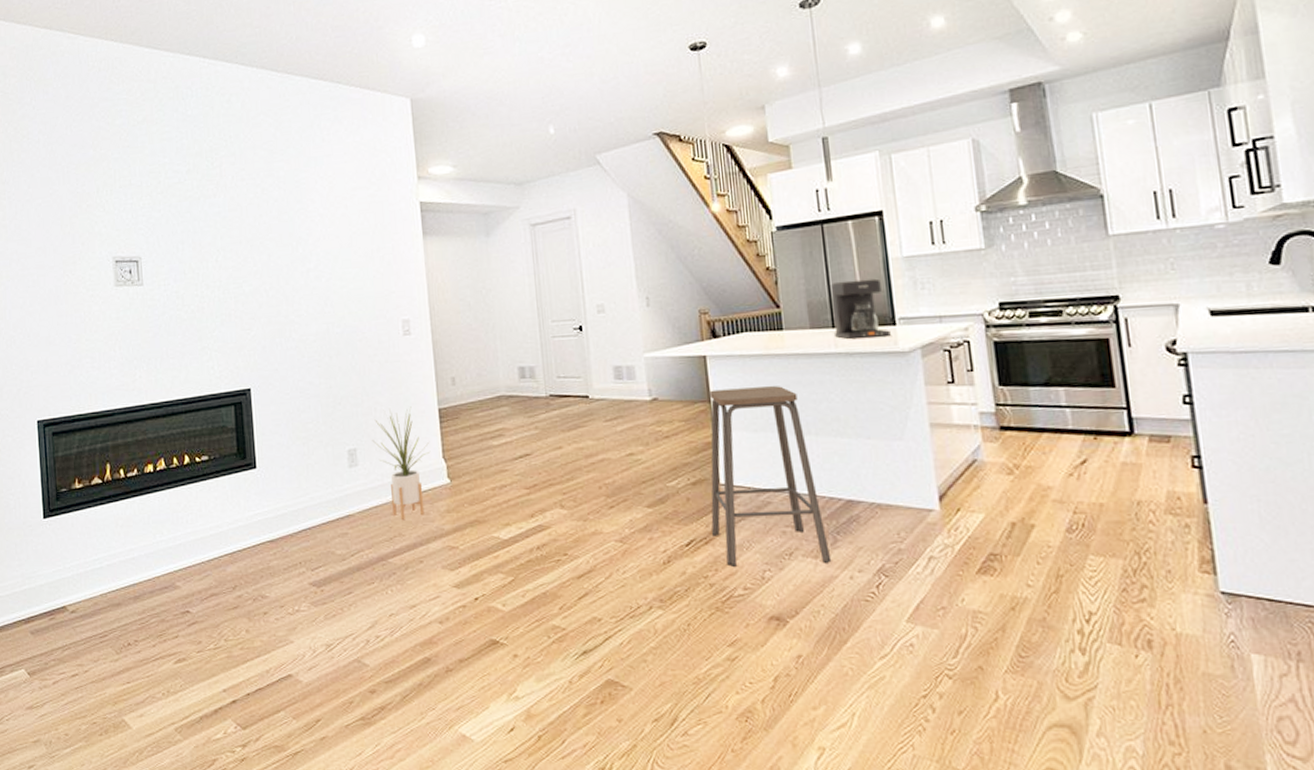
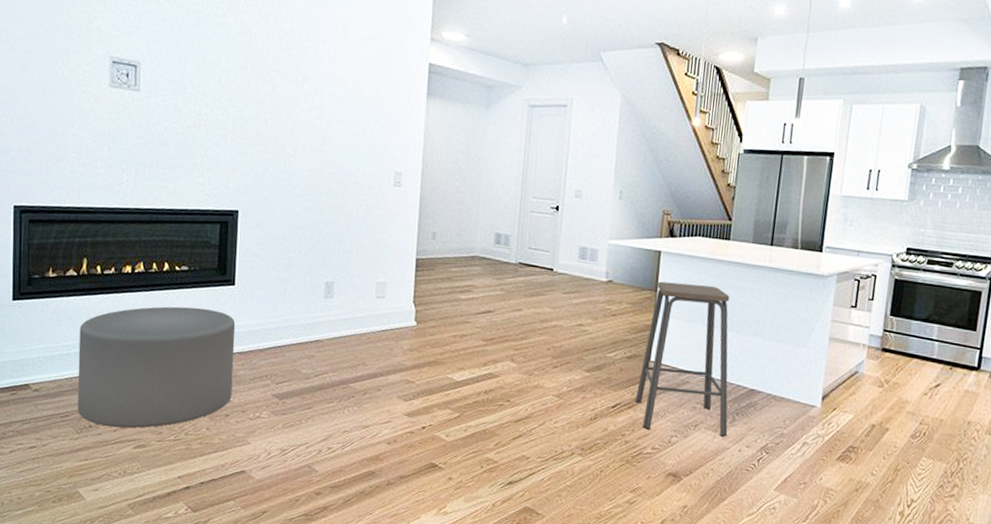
pouf: none [109,498,268,641] -> present [77,306,236,428]
house plant: present [372,406,430,521] -> none [350,251,402,352]
coffee maker: present [830,278,891,340] -> none [771,207,819,261]

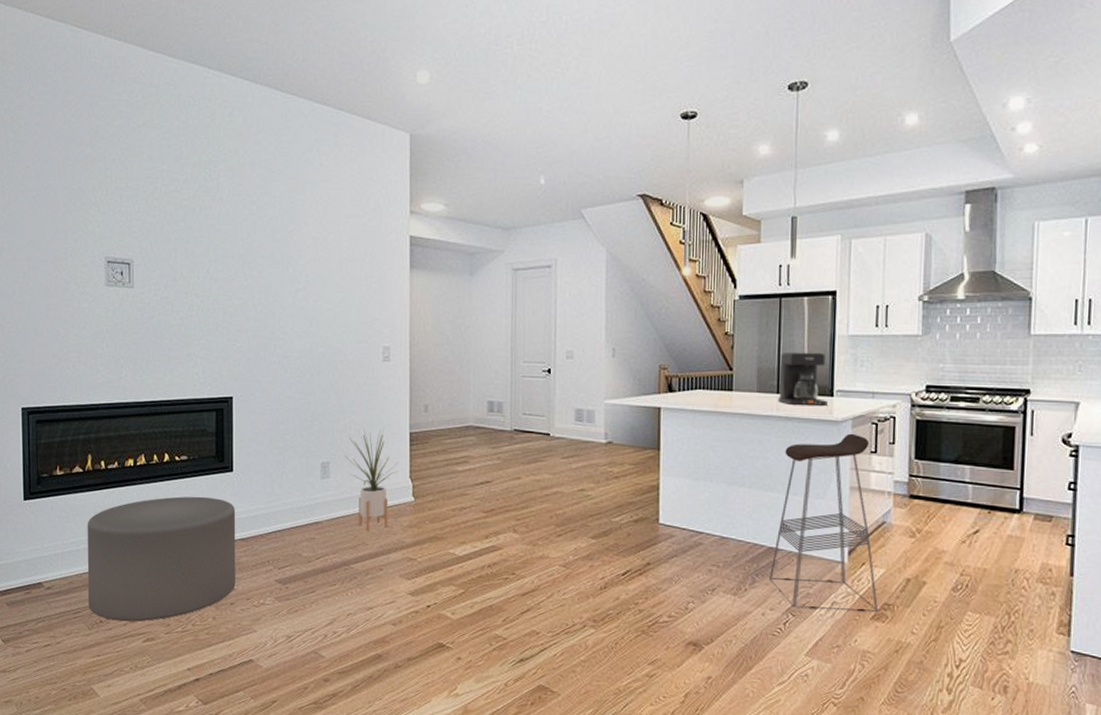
house plant: none [350,251,402,352] -> present [345,428,398,531]
bar stool: present [636,281,730,437] -> none [647,439,748,600]
bar stool: none [748,287,851,453] -> present [770,433,878,612]
coffee maker: none [771,207,819,261] -> present [778,352,828,407]

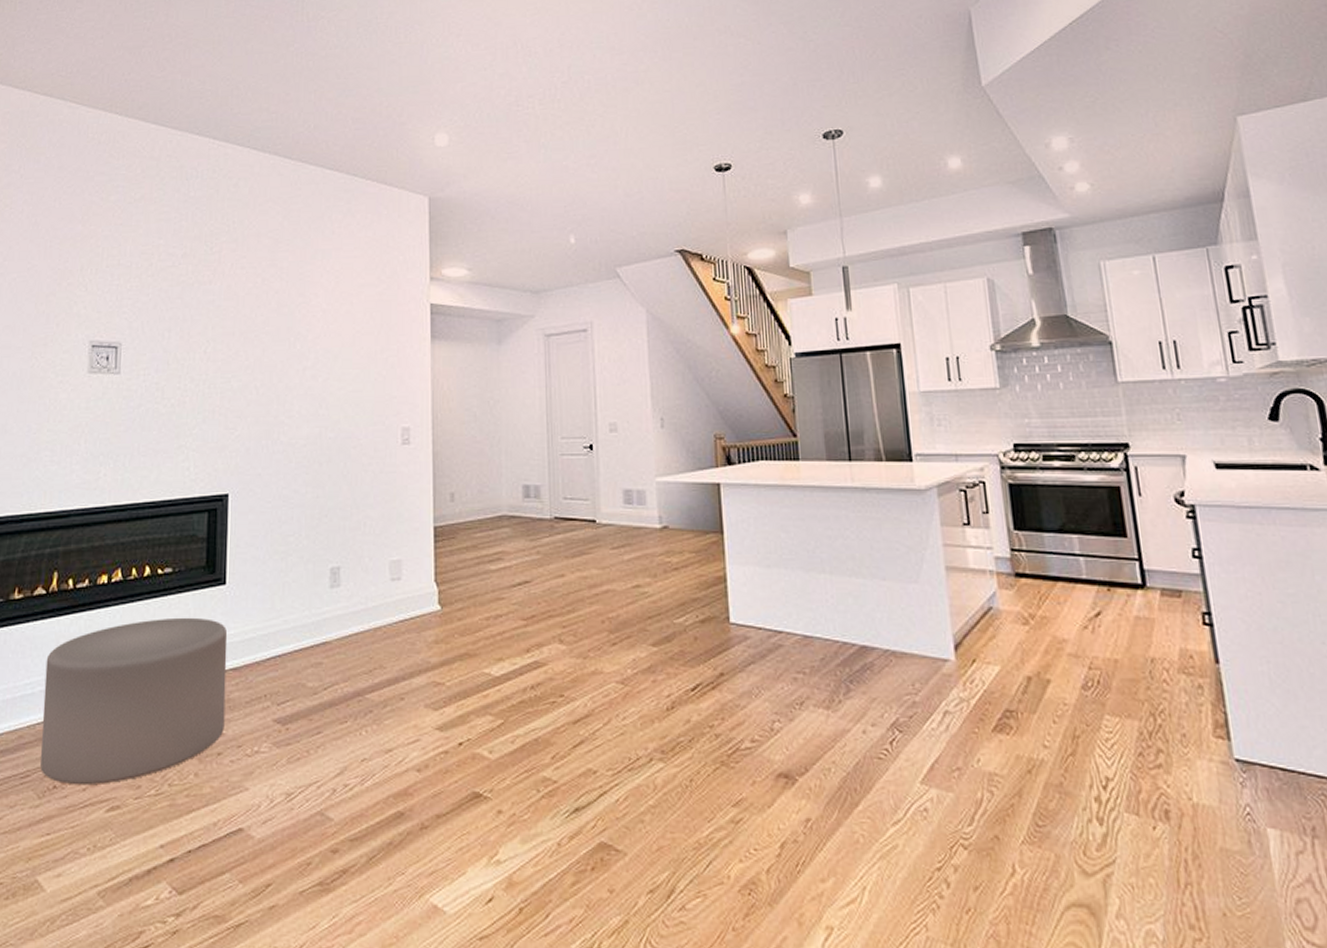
house plant: present [345,428,398,531] -> none [358,523,421,651]
bar stool: present [770,433,878,612] -> none [866,503,999,722]
coffee maker: present [778,352,828,407] -> none [848,412,907,474]

